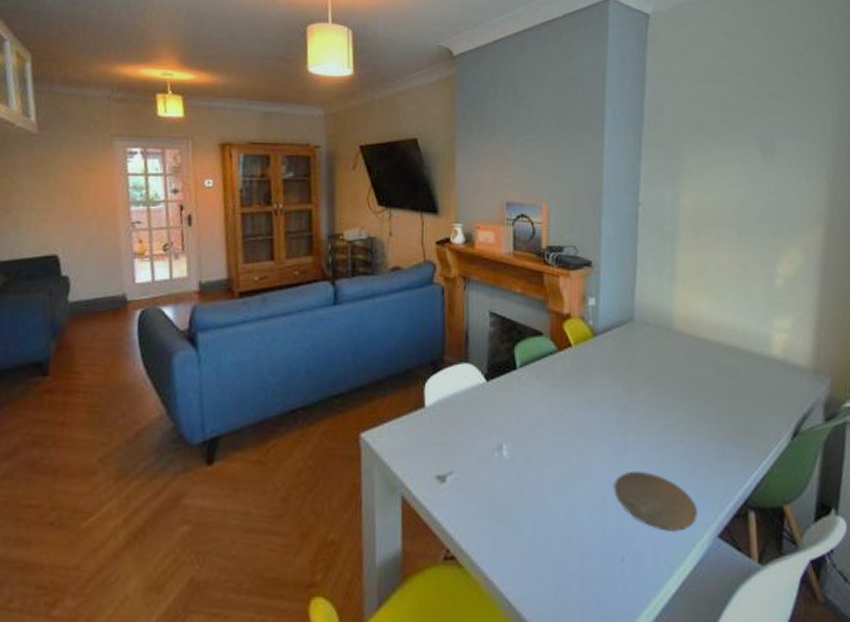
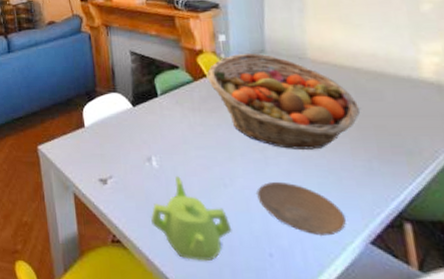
teapot: none [495,469,584,574] -> present [151,176,232,262]
fruit basket: none [573,320,717,433] -> present [207,53,360,150]

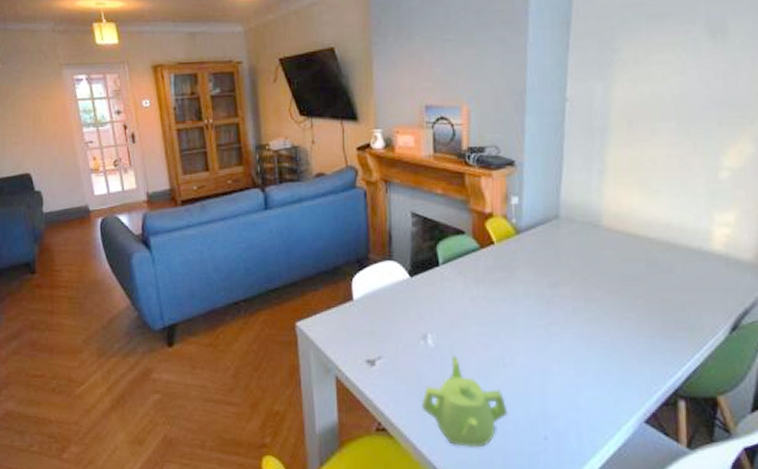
fruit basket: present [207,53,360,150] -> none [496,218,648,325]
plate: present [257,181,346,236] -> none [537,359,623,416]

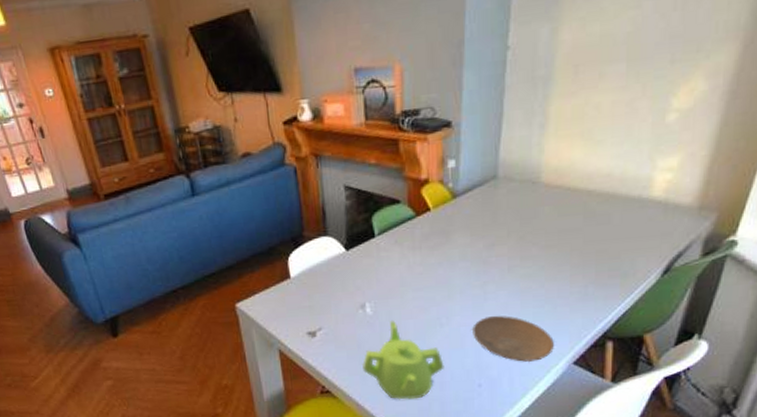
plate: none [537,359,623,416] -> present [472,315,554,362]

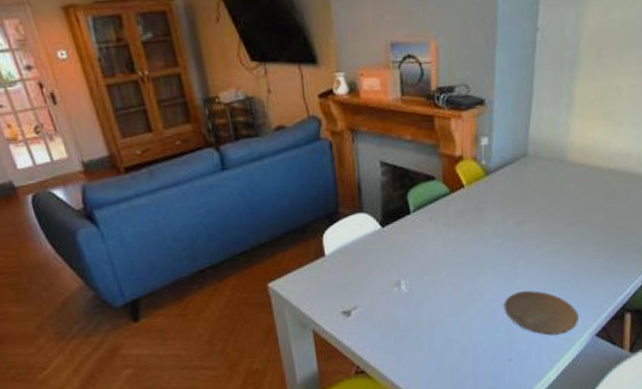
teapot: present [363,321,444,400] -> none [397,298,477,378]

